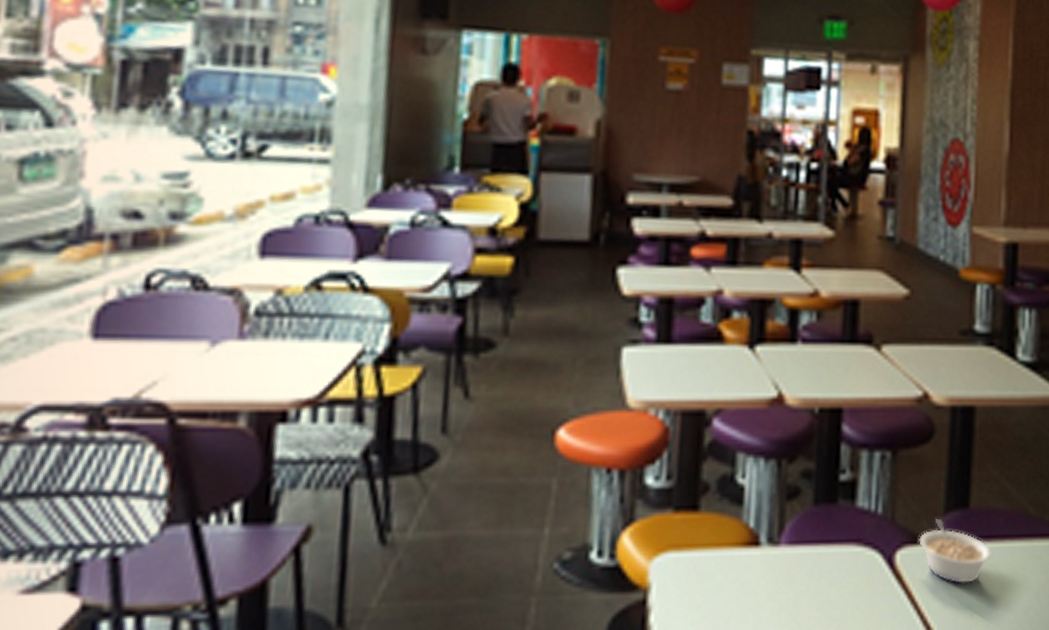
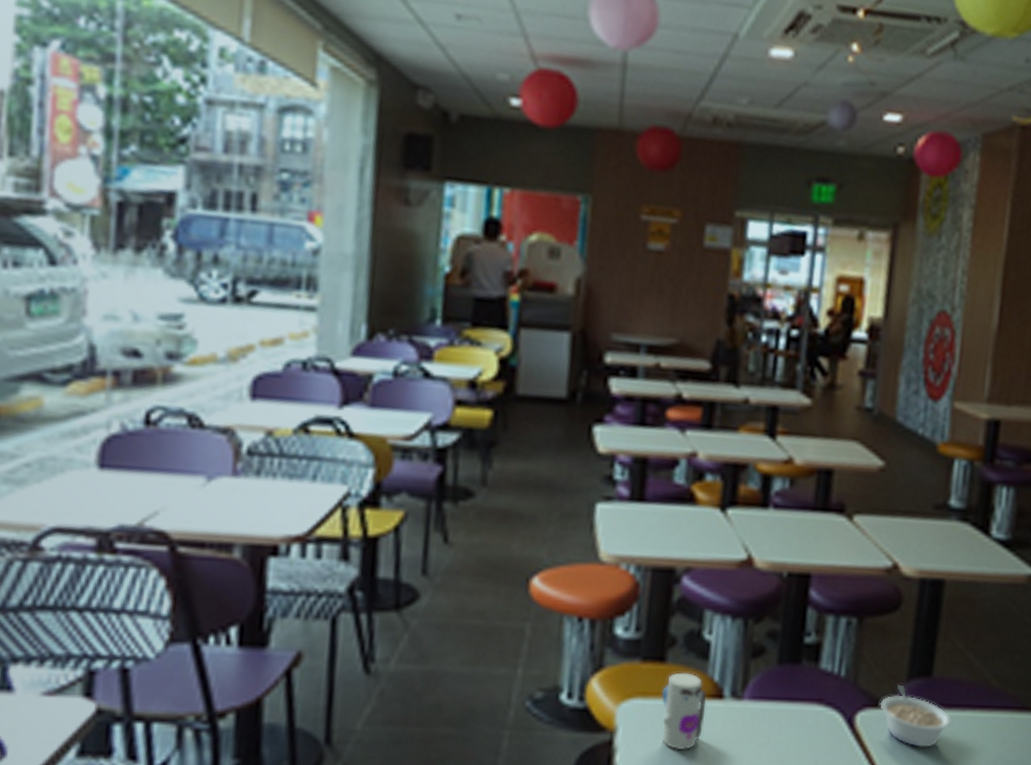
toy: none [695,520,743,605] -> present [661,672,708,751]

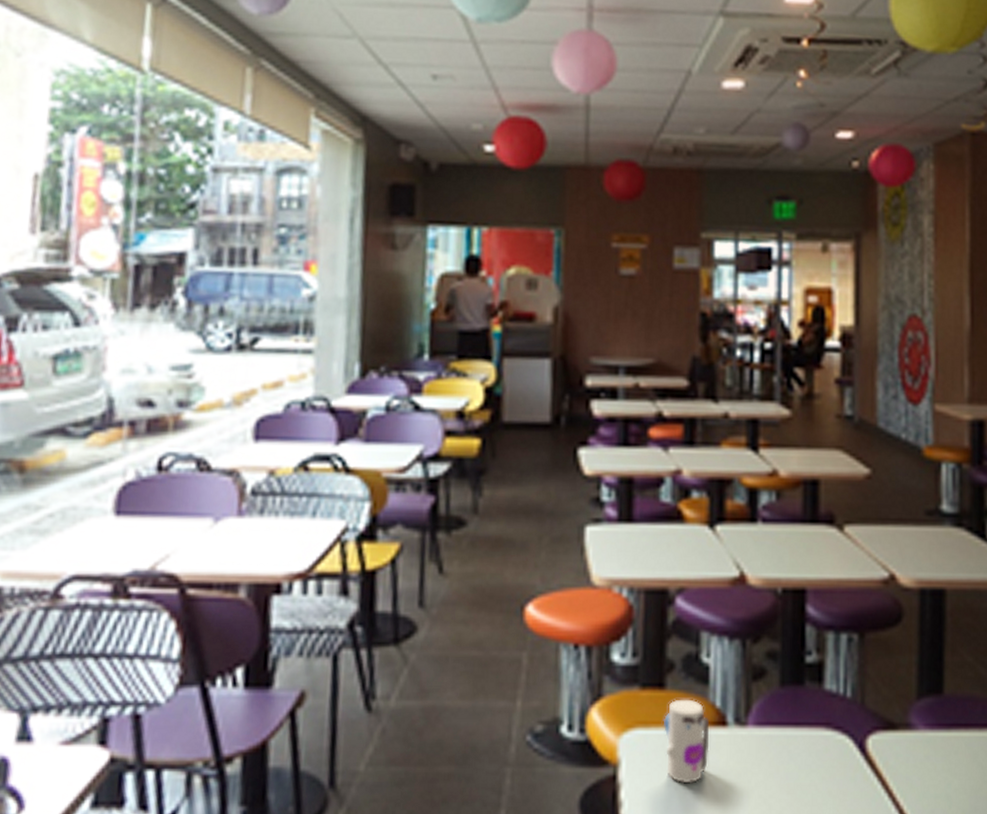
legume: present [880,685,953,748] -> none [891,705,970,773]

